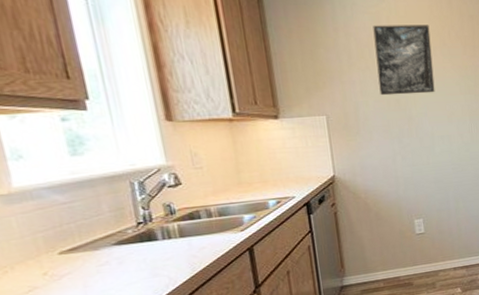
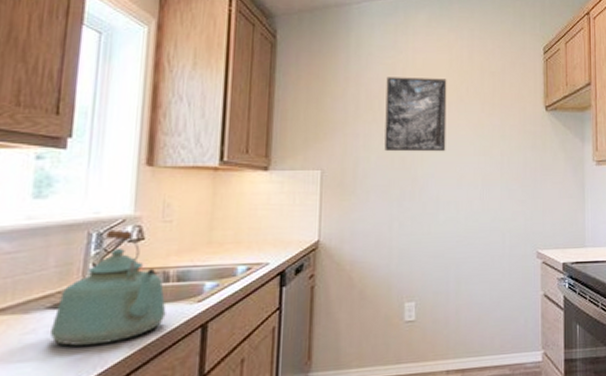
kettle: none [121,177,216,272] -> present [51,229,166,347]

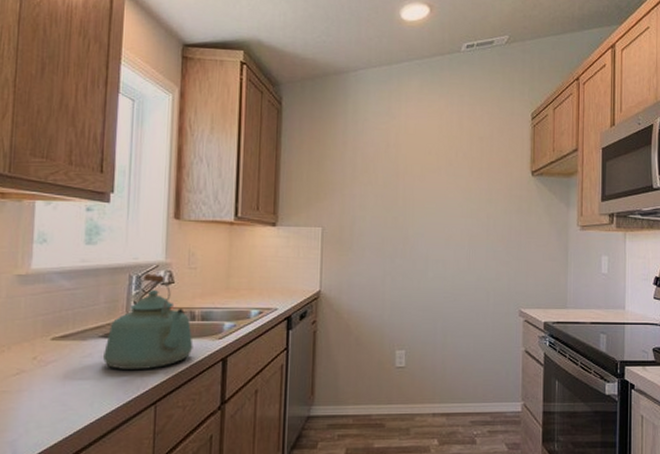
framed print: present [384,76,447,152] -> none [379,141,437,214]

